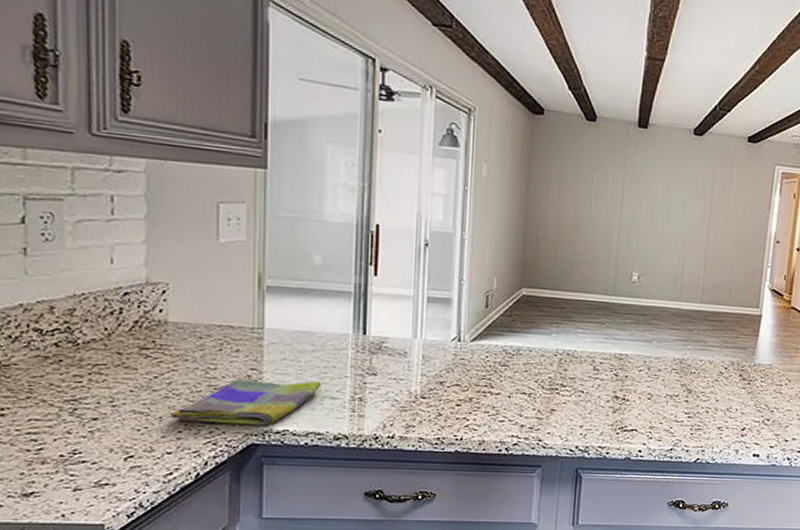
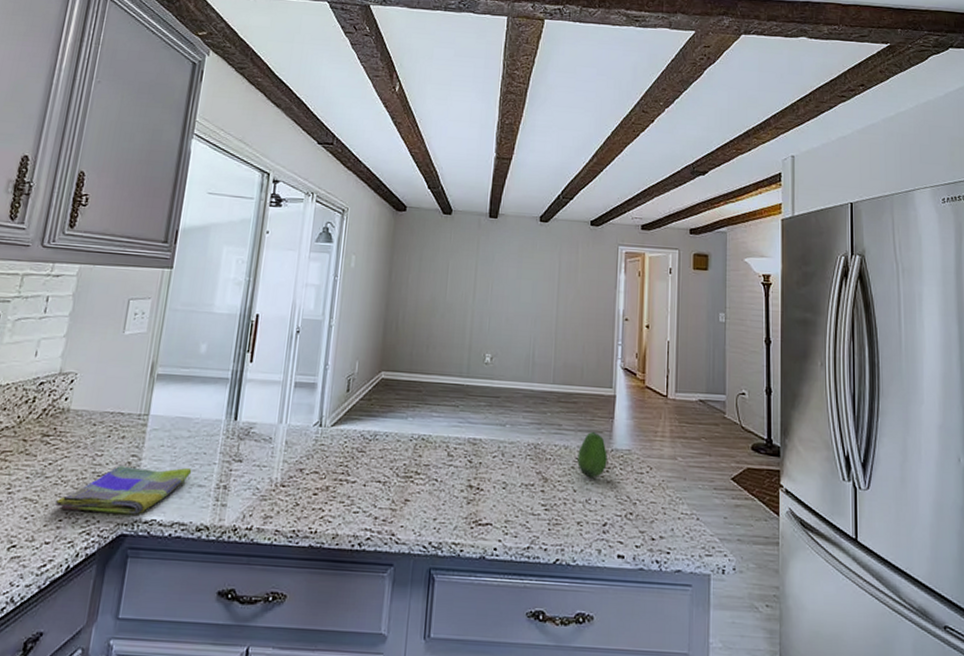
fruit: none [721,348,750,390] -> present [577,431,607,479]

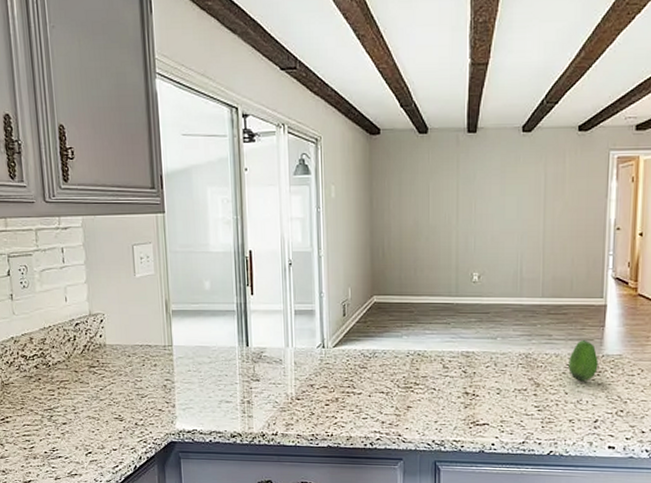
dish towel: present [54,466,192,515] -> none [113,388,218,427]

